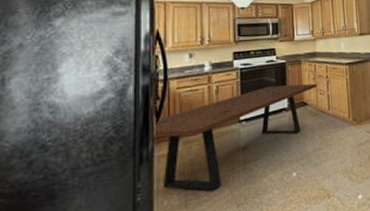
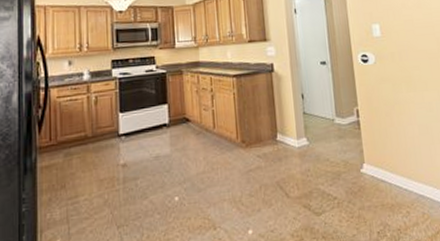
dining table: present [152,83,318,191] -> none [35,97,201,208]

